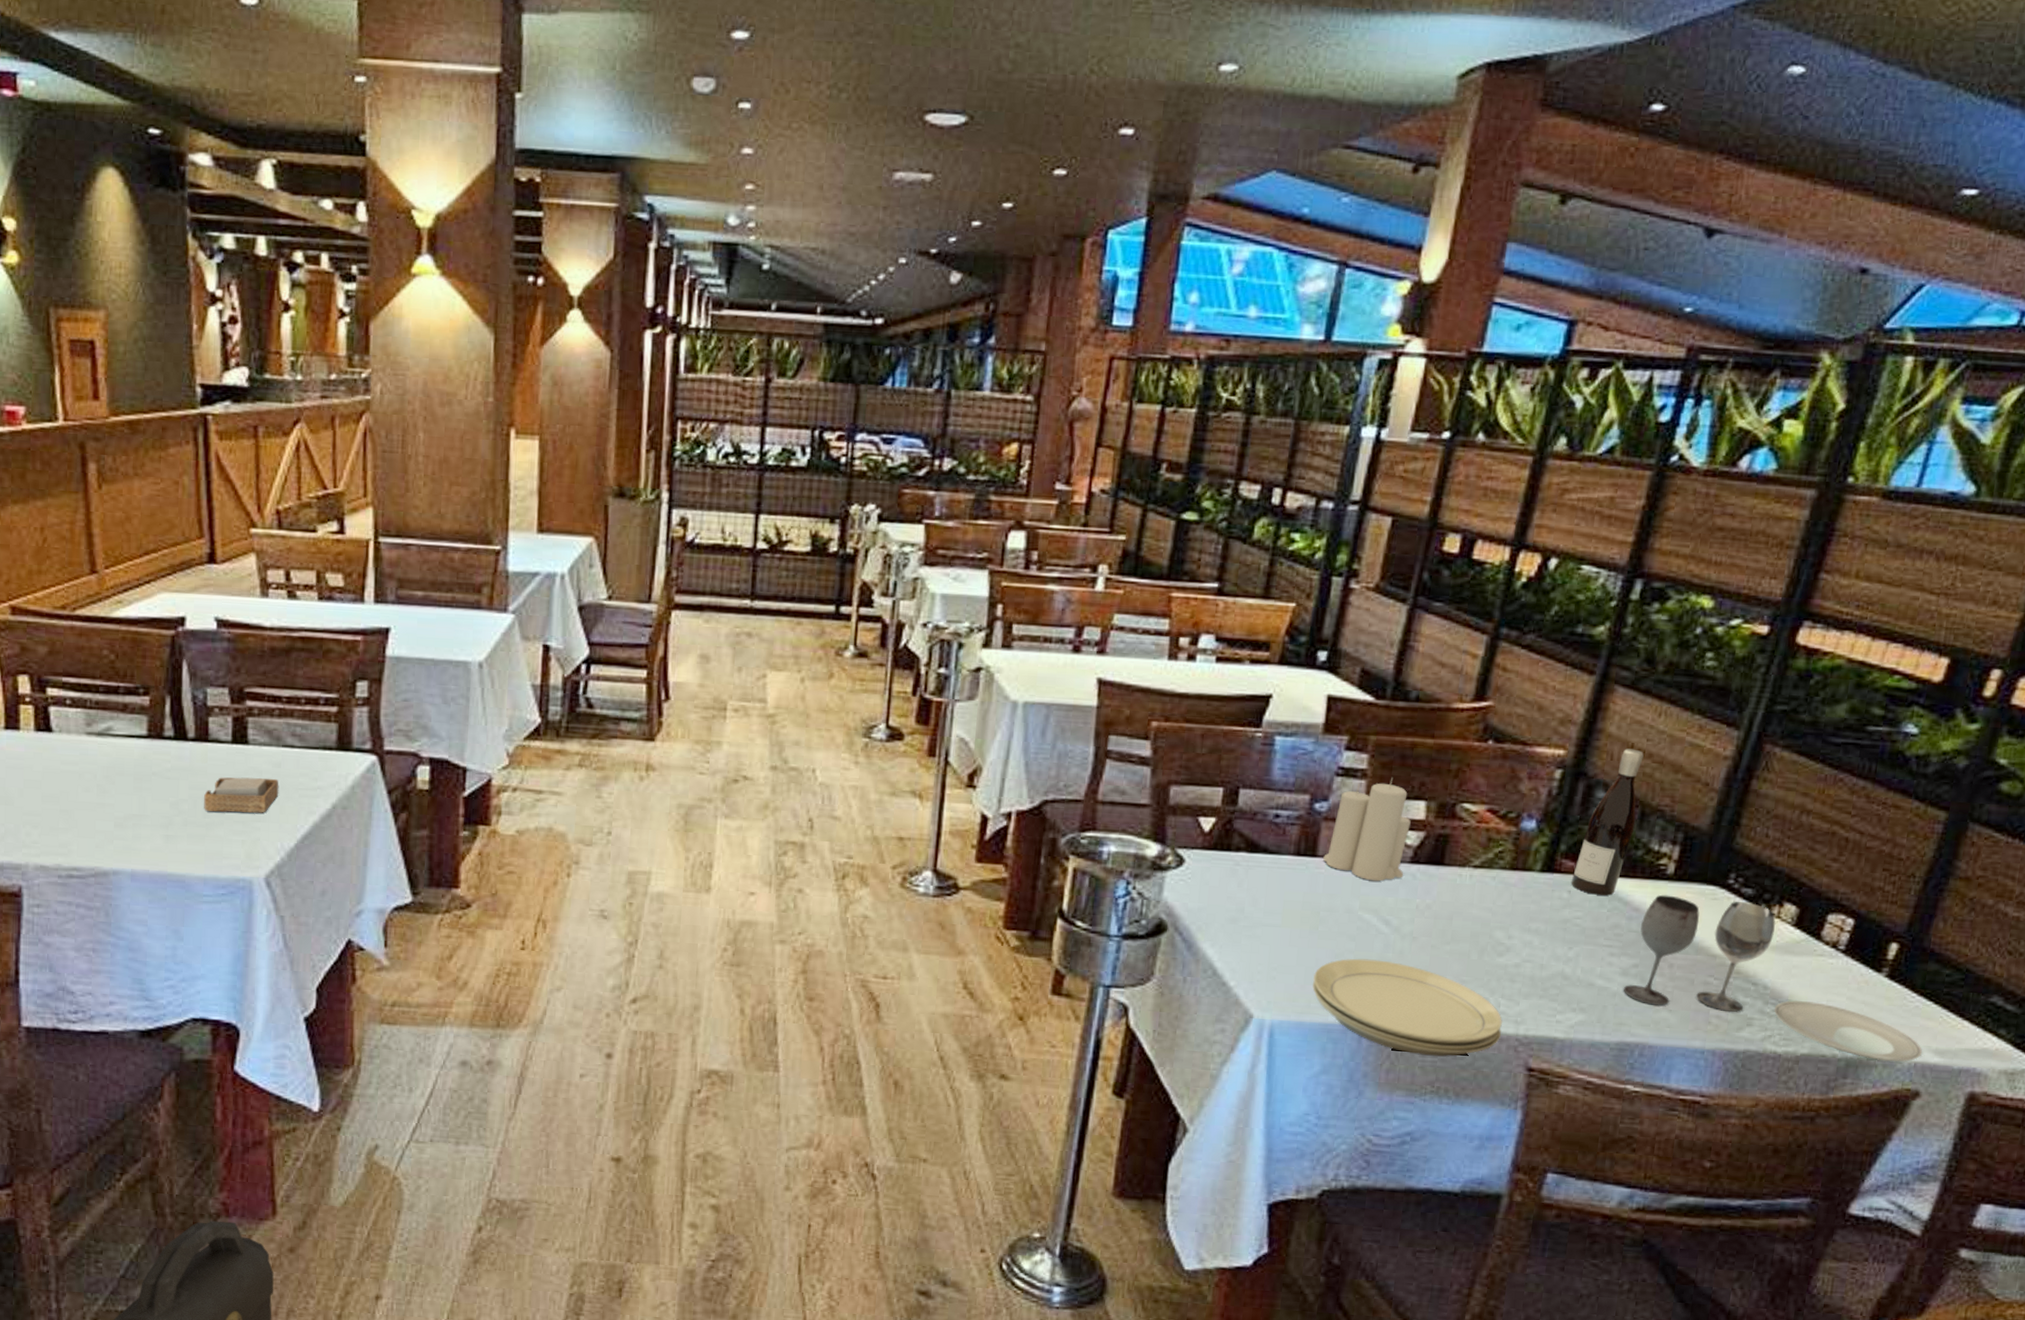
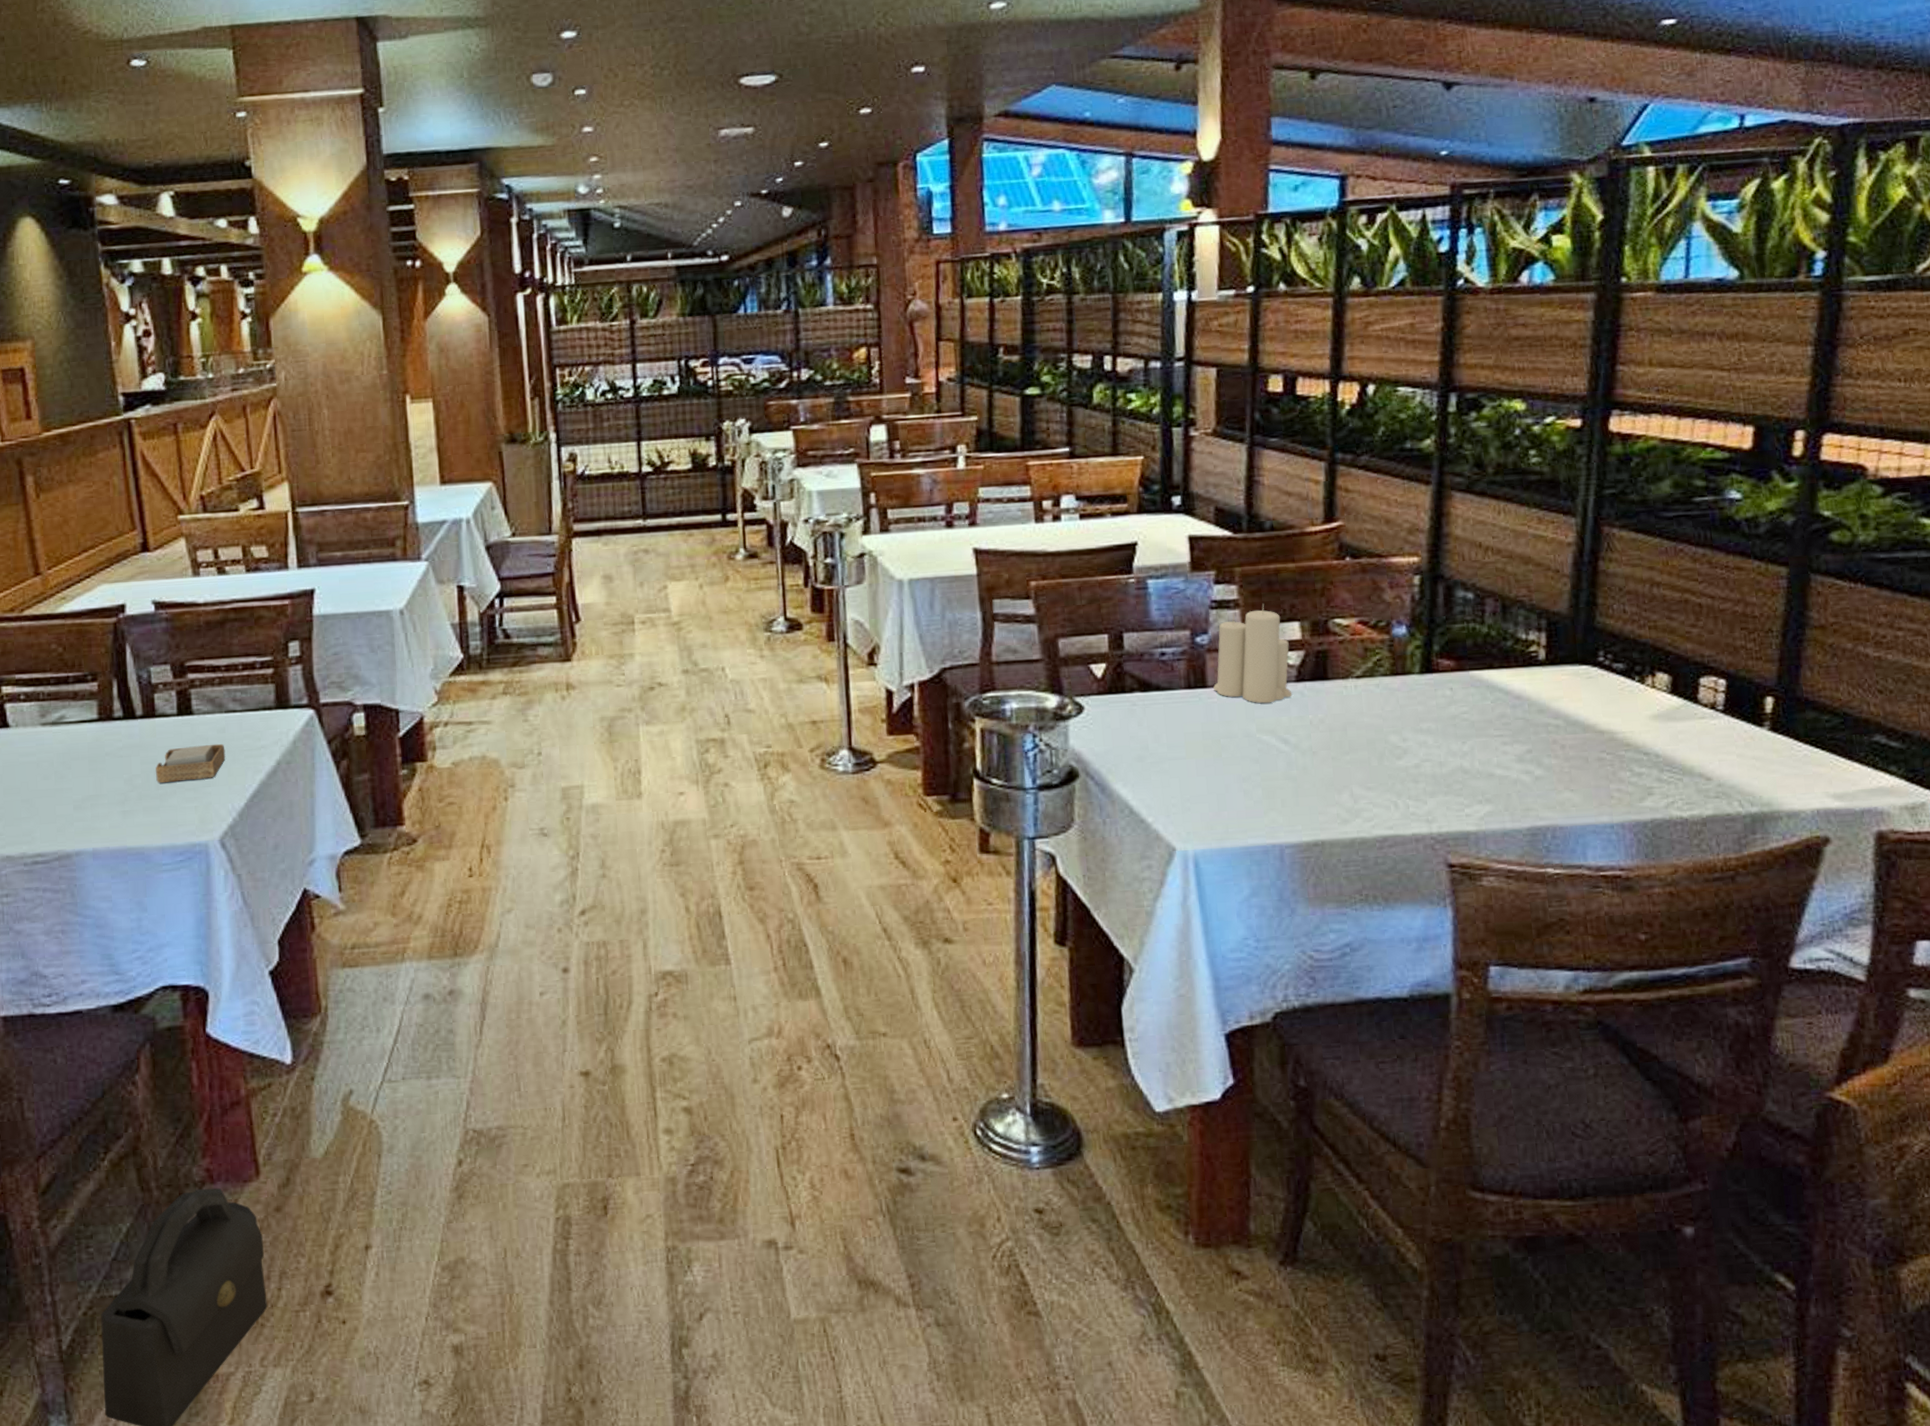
plate: present [1312,958,1502,1057] -> none [1226,778,1416,866]
bottle: present [1571,748,1644,896] -> none [1450,547,1499,689]
wineglass: present [1623,894,1776,1012] -> none [1522,676,1653,788]
plate: present [1773,1000,1923,1063] -> none [1670,763,1823,812]

